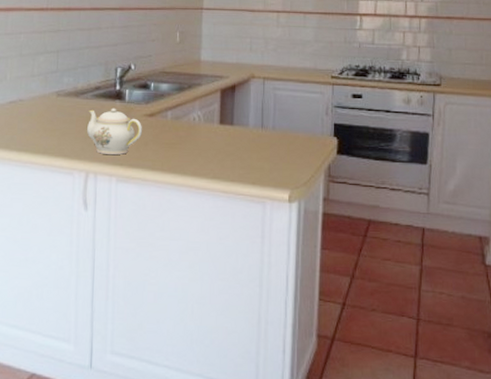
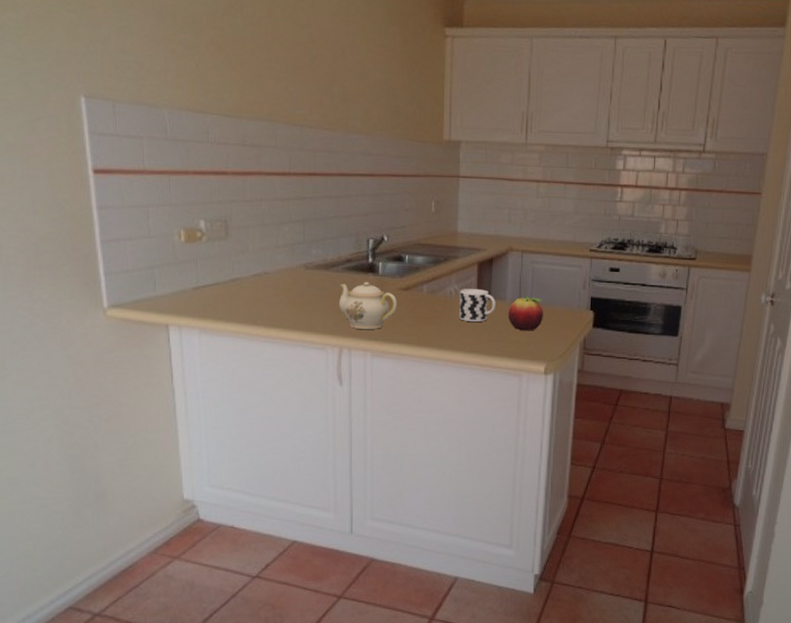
cup: none [202,115,238,149] -> present [459,289,496,323]
fruit: none [250,122,286,158] -> present [508,295,543,331]

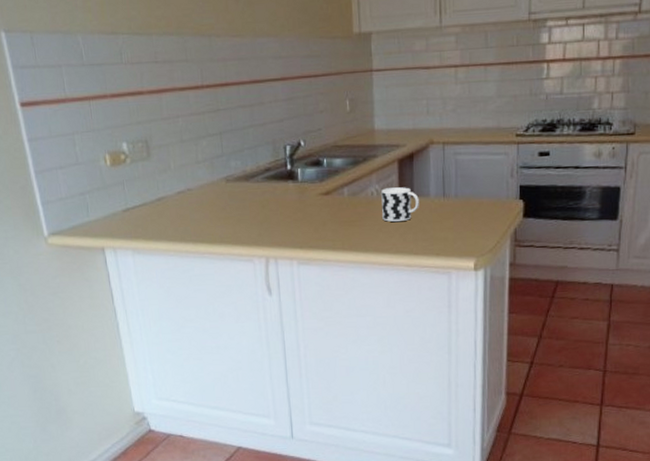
teapot: present [338,281,397,330] -> none [261,189,319,239]
fruit: present [508,295,543,331] -> none [432,189,470,227]

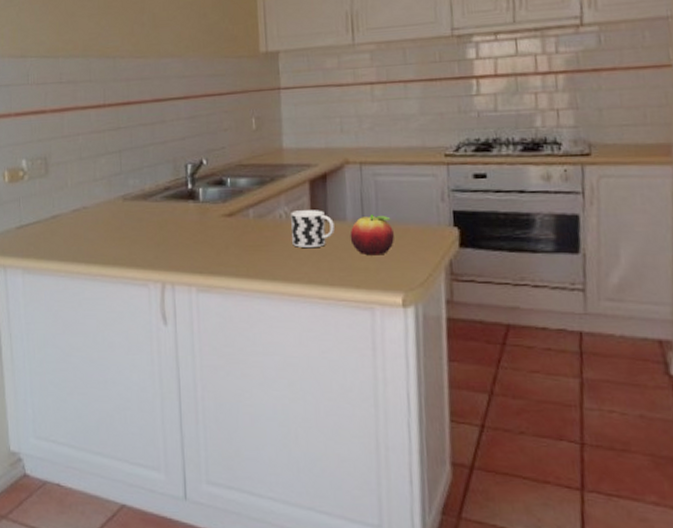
fruit: none [432,189,470,227] -> present [349,213,394,256]

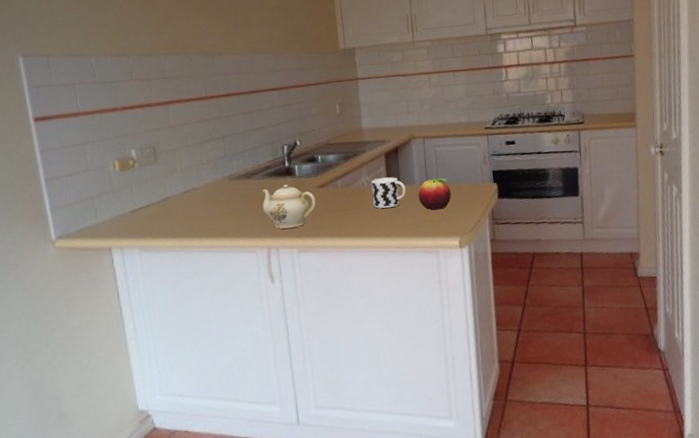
teapot: none [158,209,221,263] -> present [261,184,316,229]

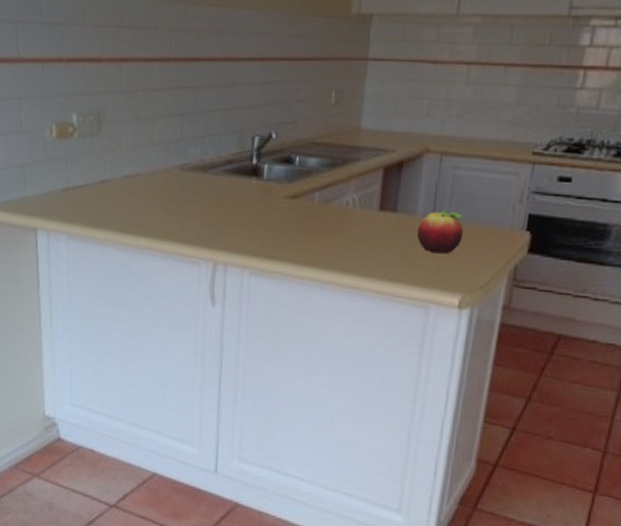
teapot: present [261,184,316,229] -> none [215,186,283,244]
cup: present [371,177,406,209] -> none [356,198,403,241]

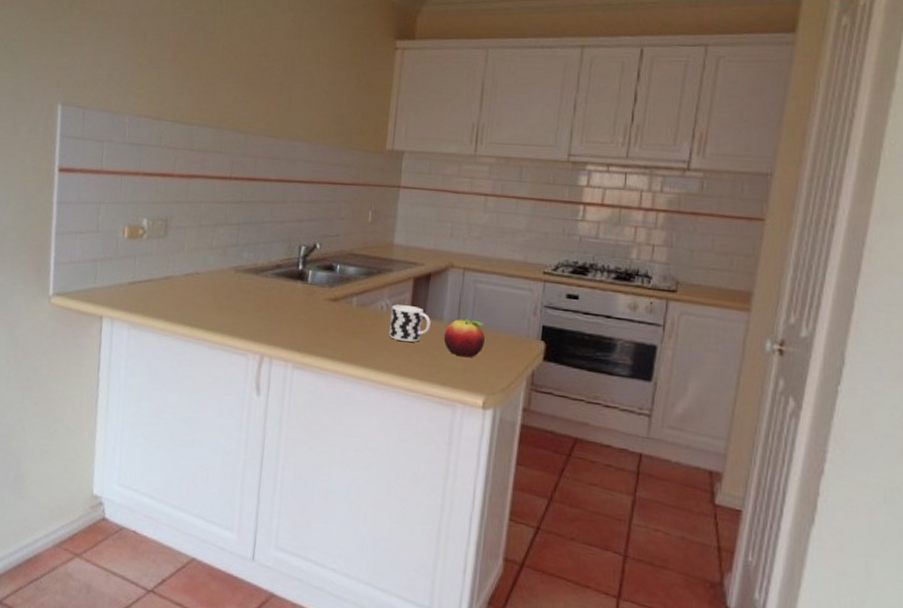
cup: none [356,198,403,241] -> present [389,304,431,343]

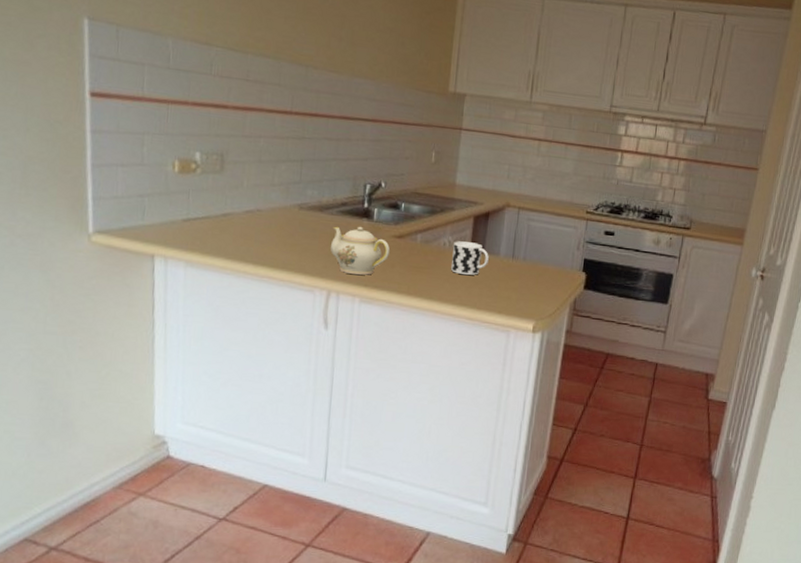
teapot: none [264,288,324,340] -> present [330,226,390,276]
fruit: present [443,317,485,358] -> none [500,252,536,288]

